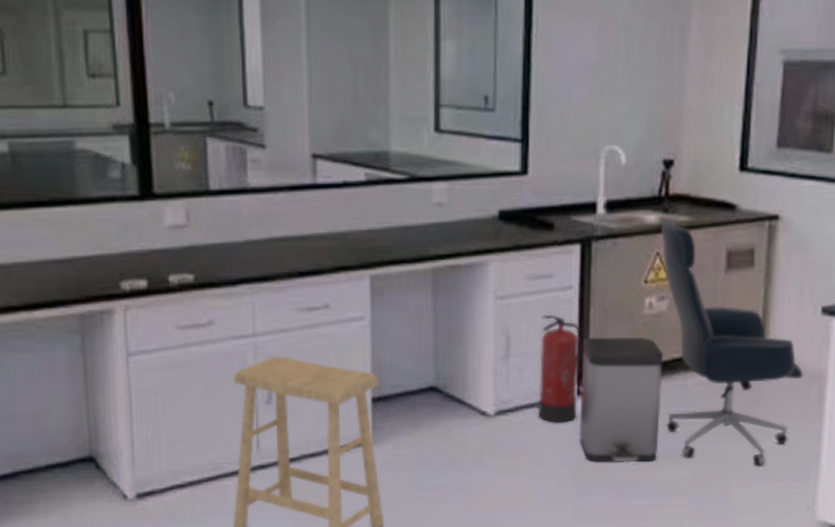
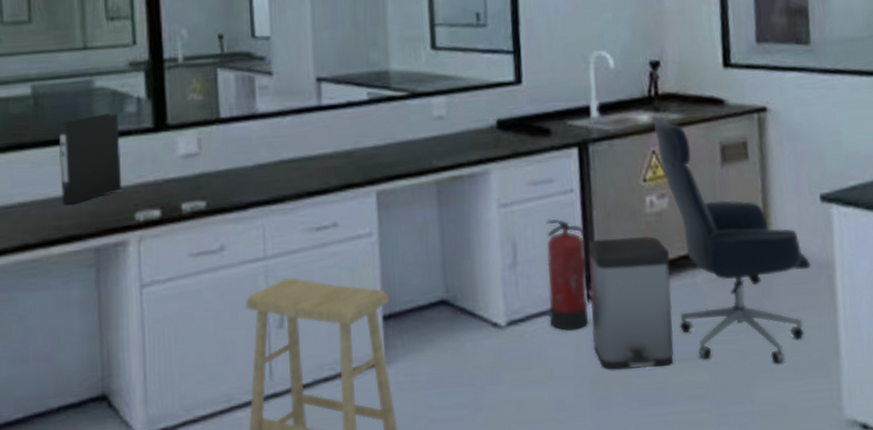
binder: none [38,177,107,270] -> present [58,113,122,205]

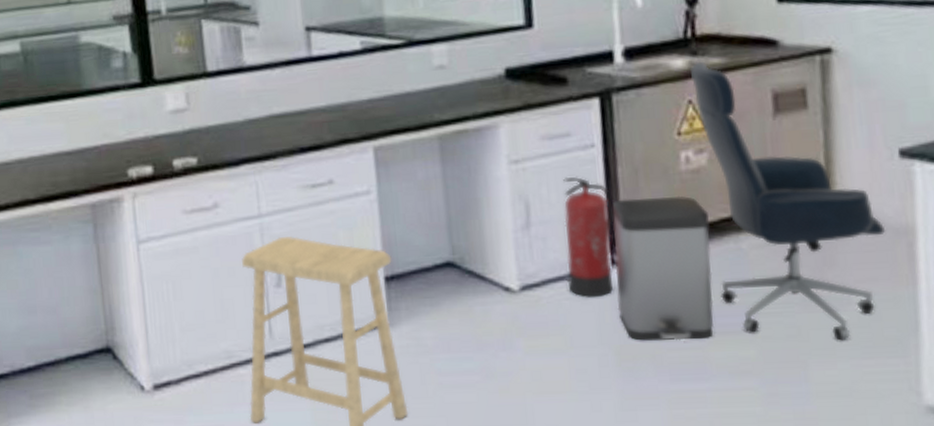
binder: present [58,113,122,205] -> none [48,68,114,162]

